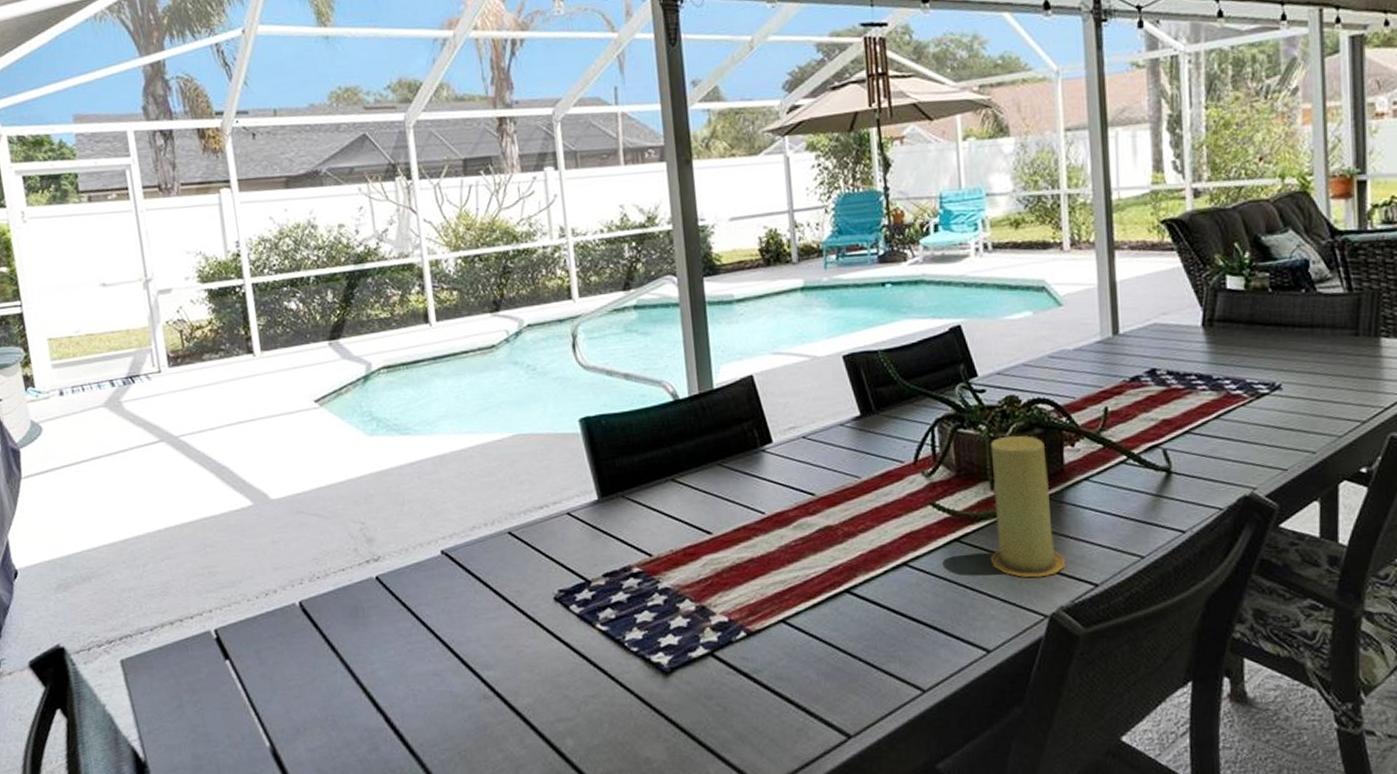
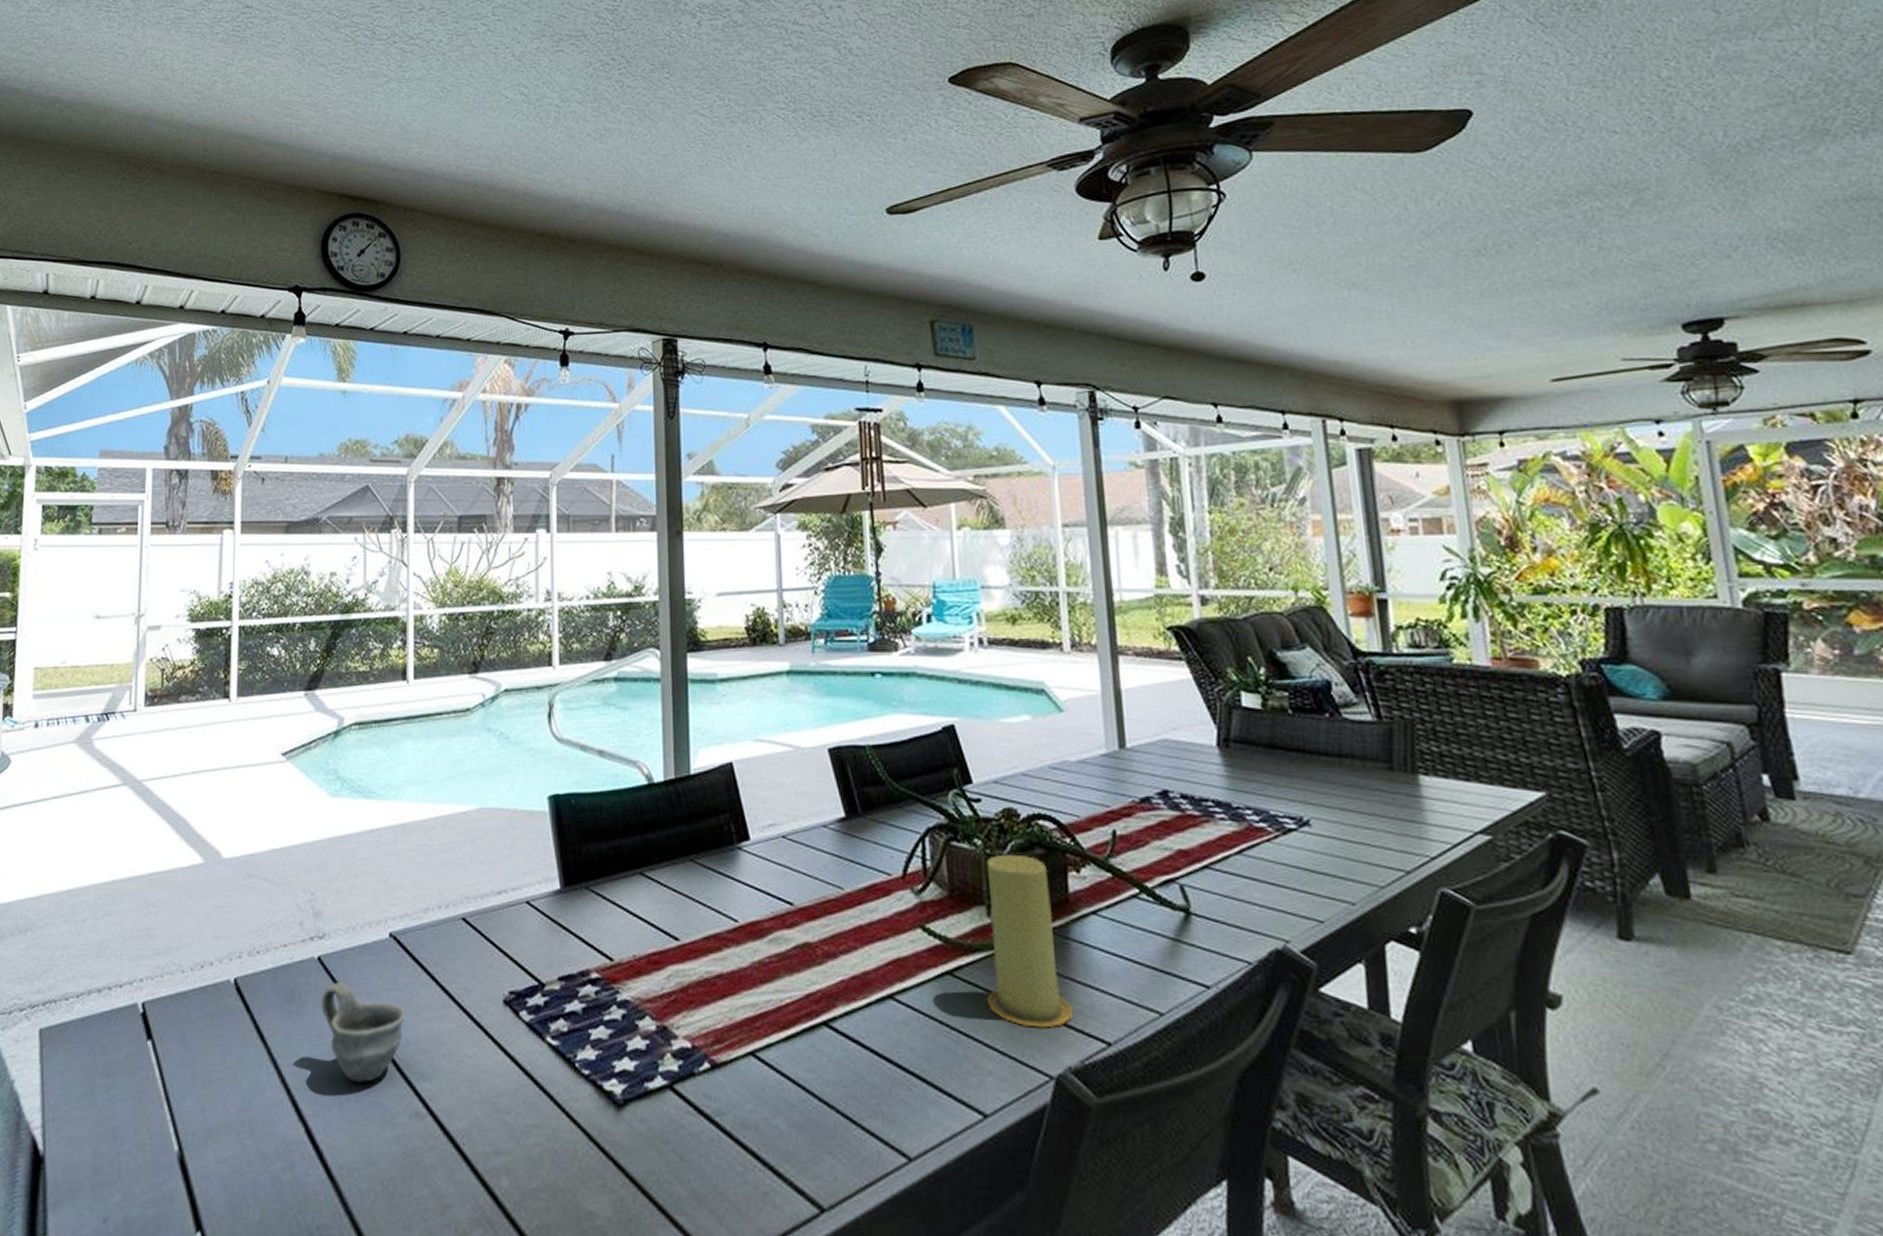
cup: none [384,596,465,676] -> present [321,982,406,1083]

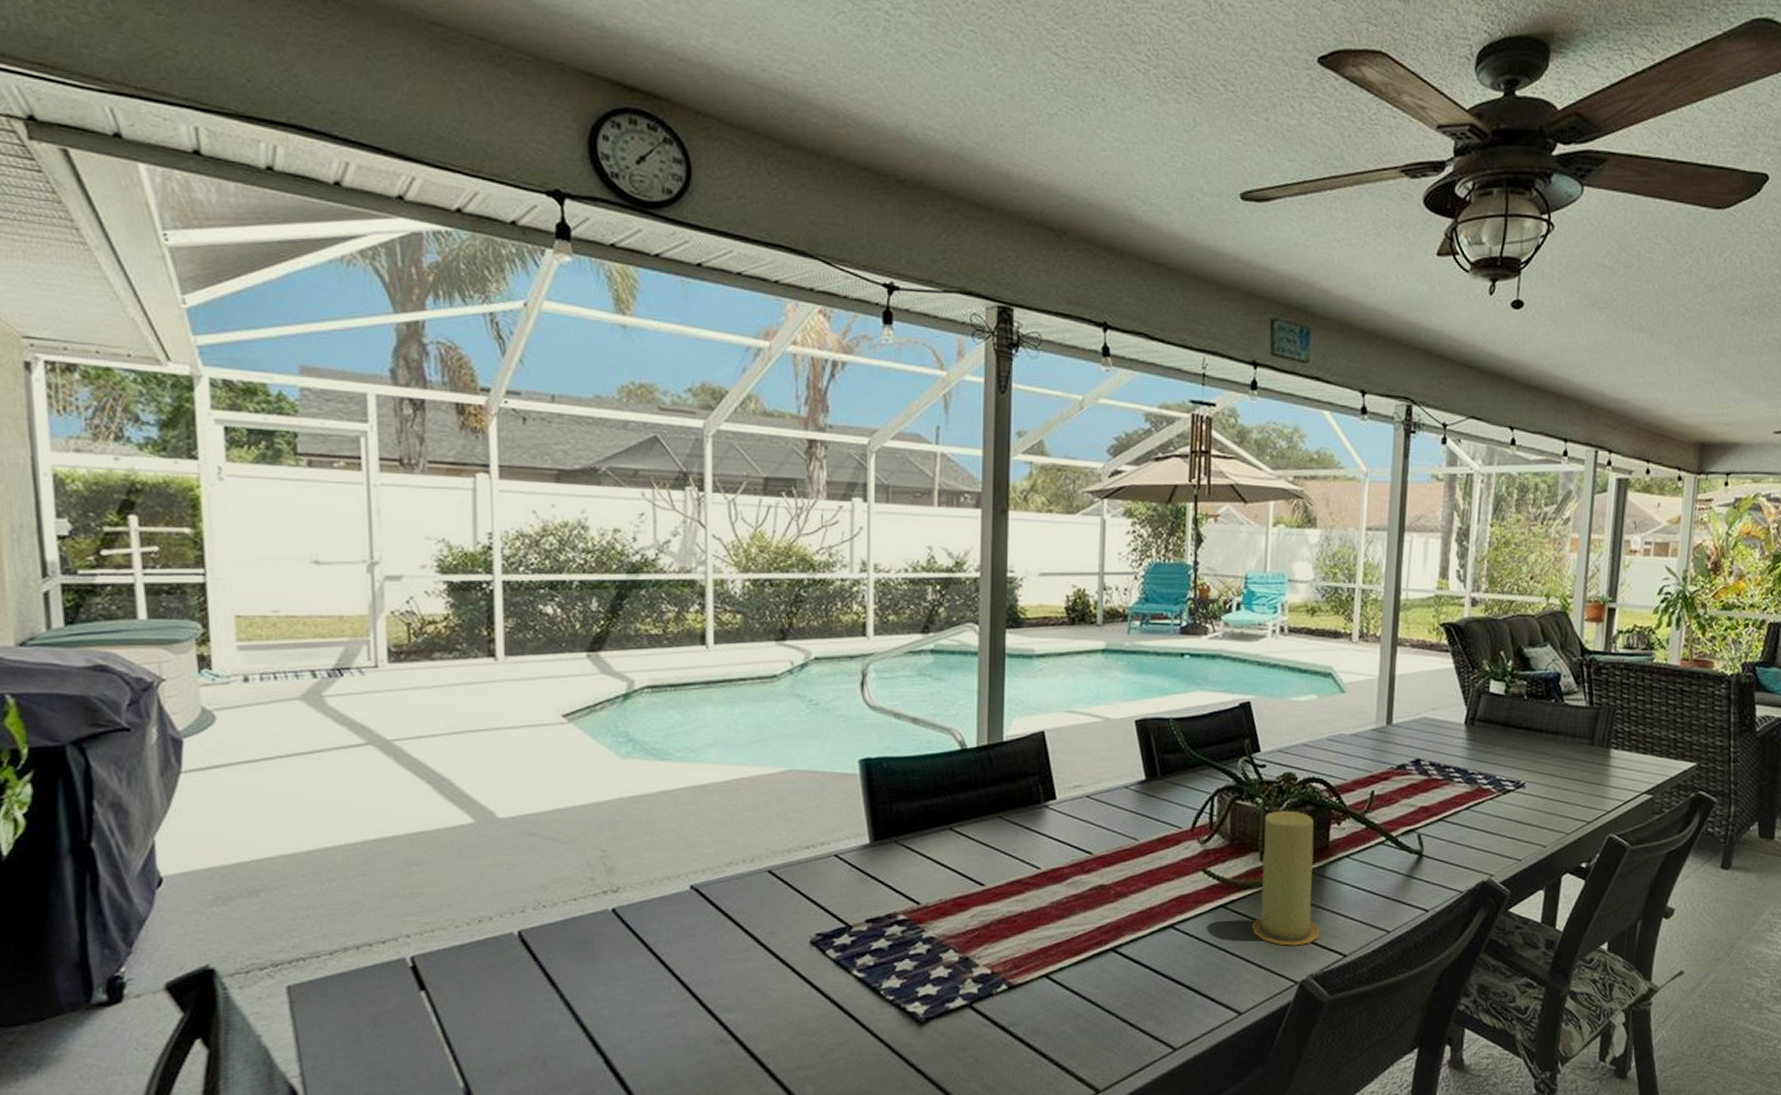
cup: present [321,982,406,1083] -> none [617,931,709,1017]

